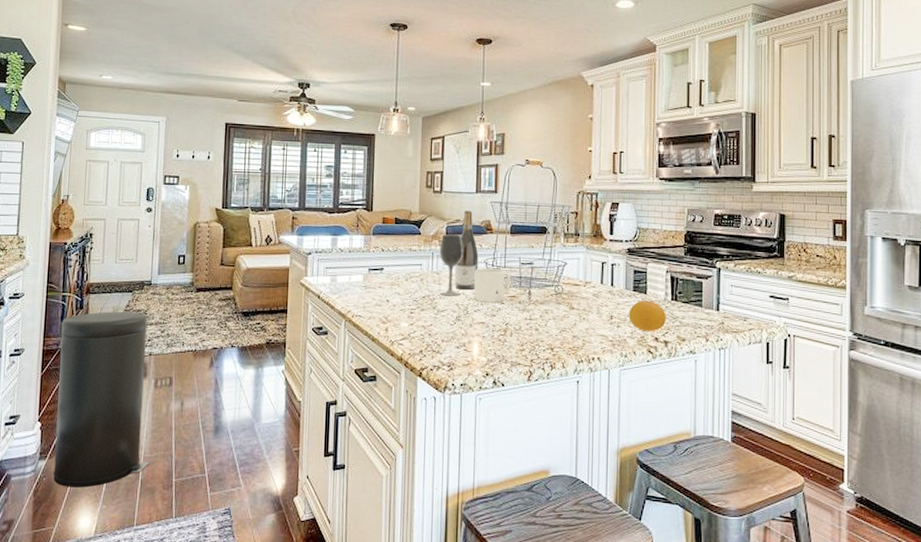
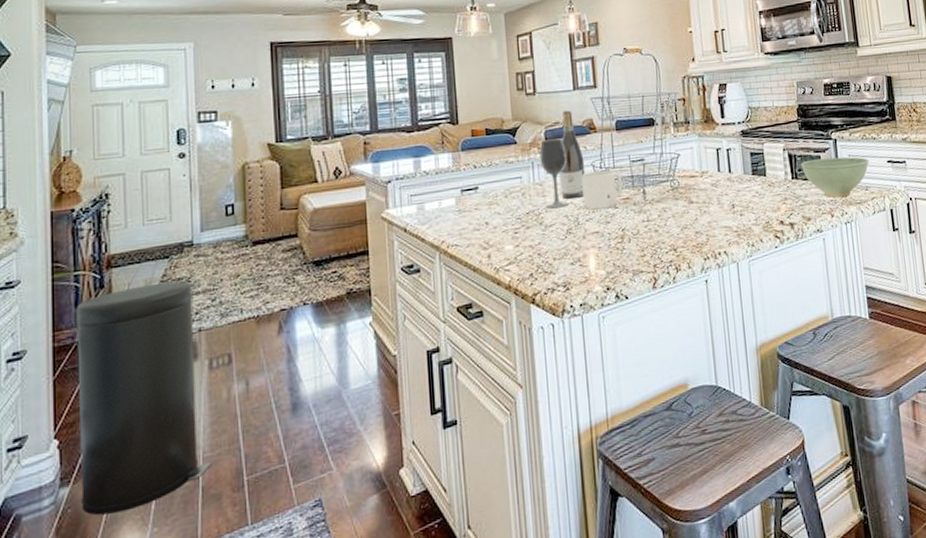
fruit: present [628,300,666,332] -> none [750,182,789,216]
bowl: none [681,284,751,325] -> present [800,156,869,198]

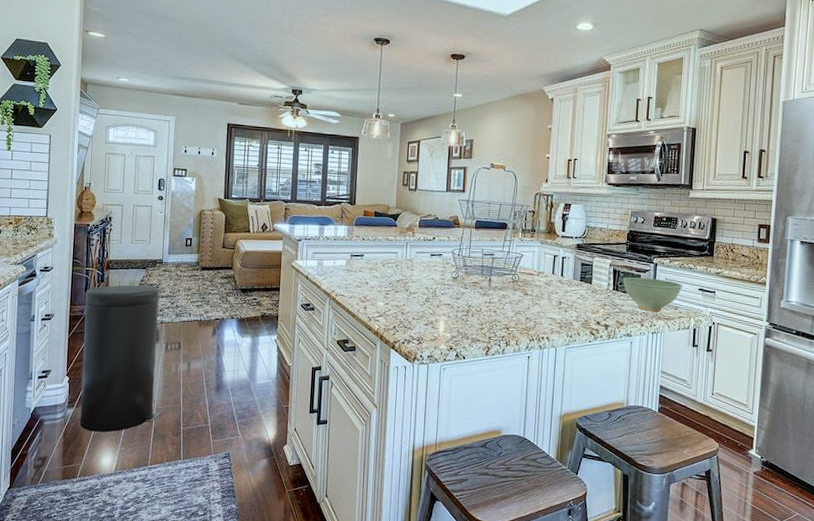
wine glass: present [539,138,570,209] -> none [412,227,434,281]
wine bottle: present [559,110,585,200] -> none [425,206,447,277]
mug: present [580,170,623,211] -> none [441,257,475,288]

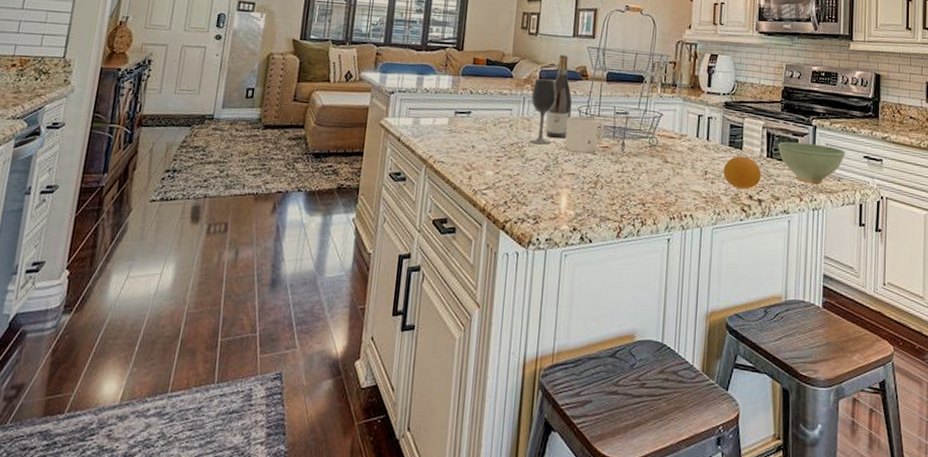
pedal bin: present [80,285,162,432] -> none [77,147,206,347]
wine glass: none [412,227,434,281] -> present [529,78,557,145]
wine bottle: none [425,206,447,277] -> present [545,54,572,140]
mug: none [441,257,475,288] -> present [565,115,605,154]
fruit: none [575,289,608,317] -> present [723,156,761,189]

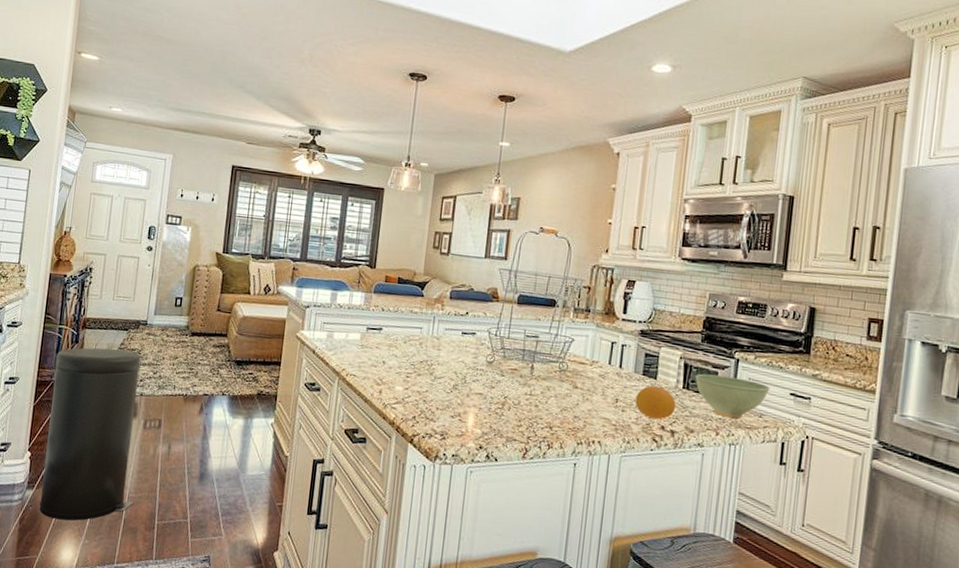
pedal bin: none [77,147,206,347] -> present [39,347,141,521]
wine glass: present [529,78,557,145] -> none [438,298,467,364]
wine bottle: present [545,54,572,140] -> none [454,275,482,360]
mug: present [565,115,605,154] -> none [473,337,514,375]

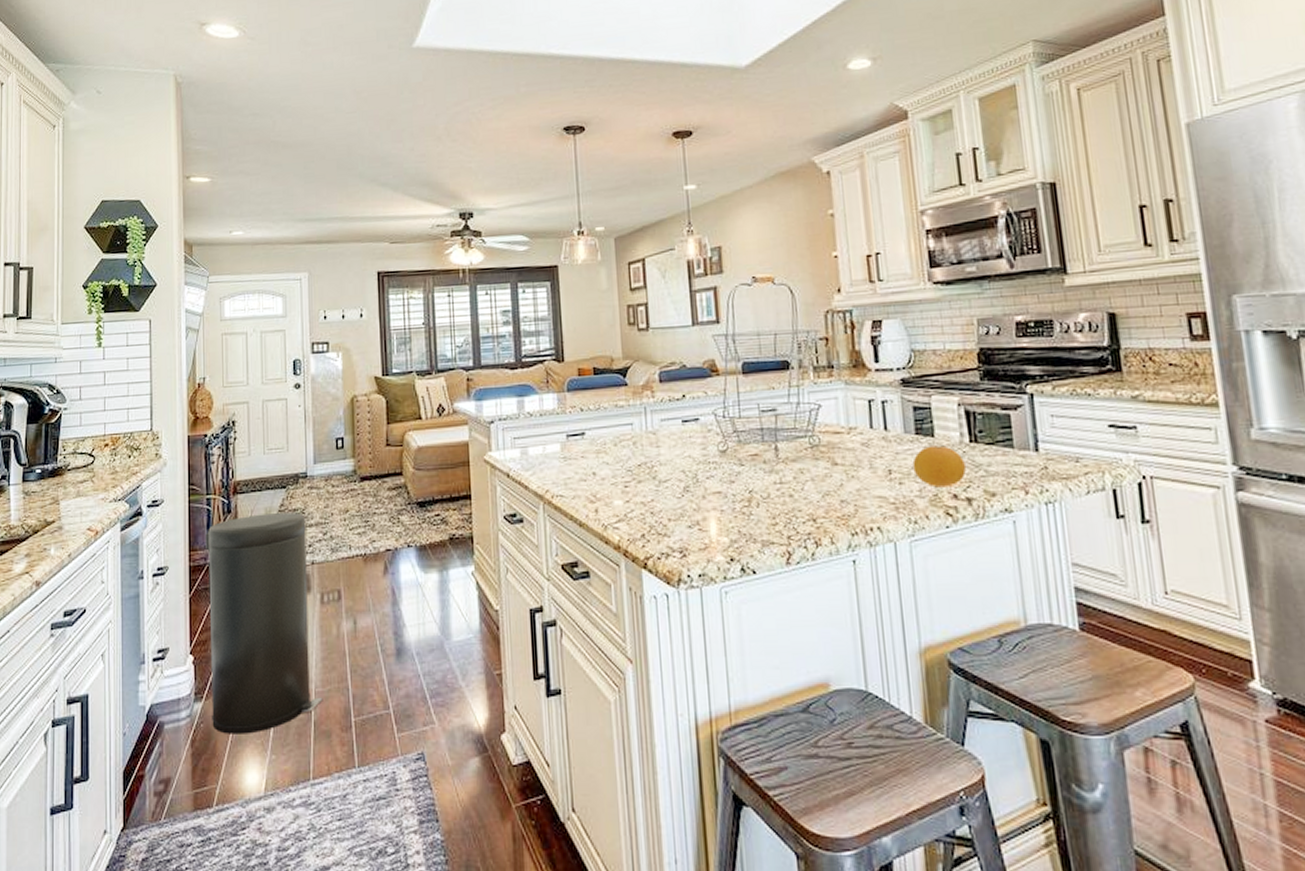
bowl: present [695,373,770,419] -> none [981,417,1082,470]

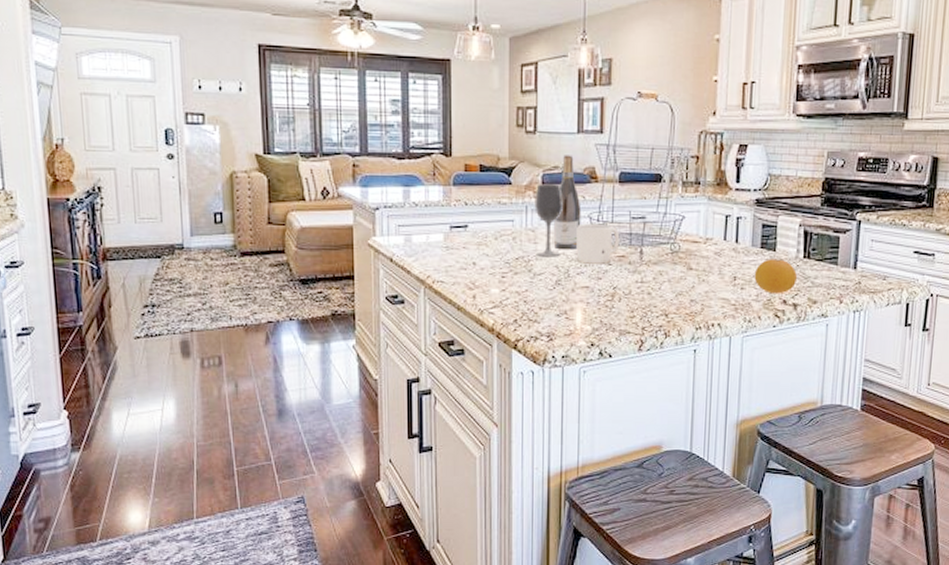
pedal bin: present [205,512,323,734] -> none [74,281,205,480]
wine glass: none [653,381,688,462] -> present [534,184,563,257]
wine bottle: none [675,349,706,453] -> present [553,155,582,250]
mug: none [700,420,751,467] -> present [575,223,620,265]

